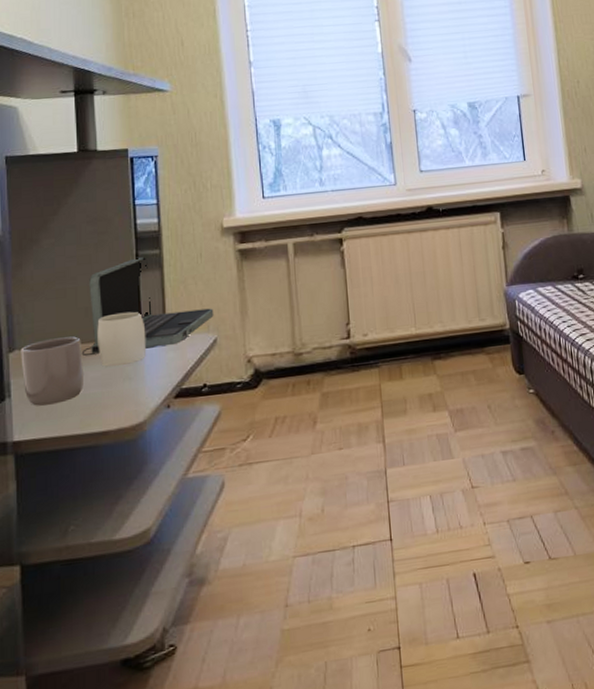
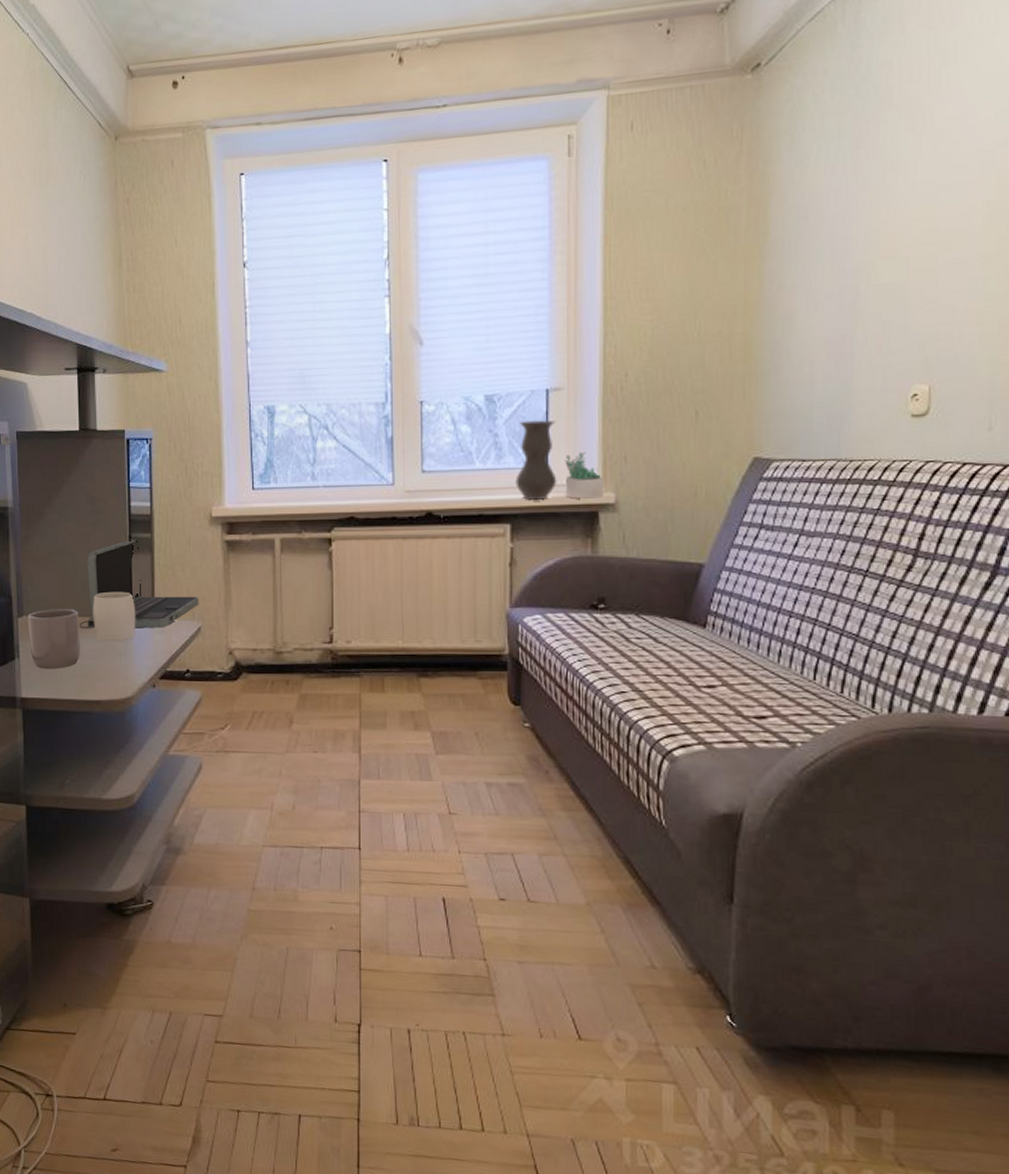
vase: none [498,121,534,190] -> present [515,420,557,500]
succulent plant: none [538,147,572,187] -> present [565,452,606,499]

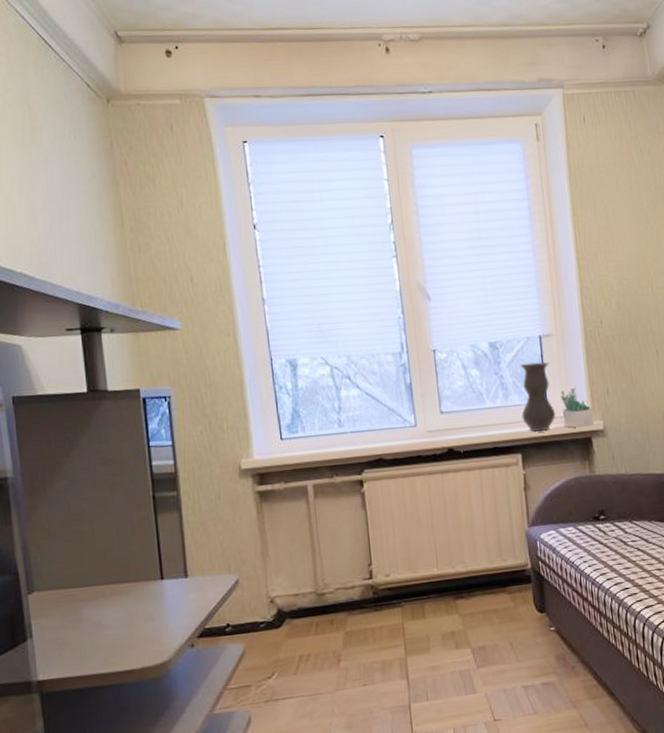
mug: present [28,609,81,669] -> none [40,578,107,647]
laptop: present [79,539,199,629] -> none [102,498,235,597]
mug: present [92,591,136,642] -> none [116,553,168,608]

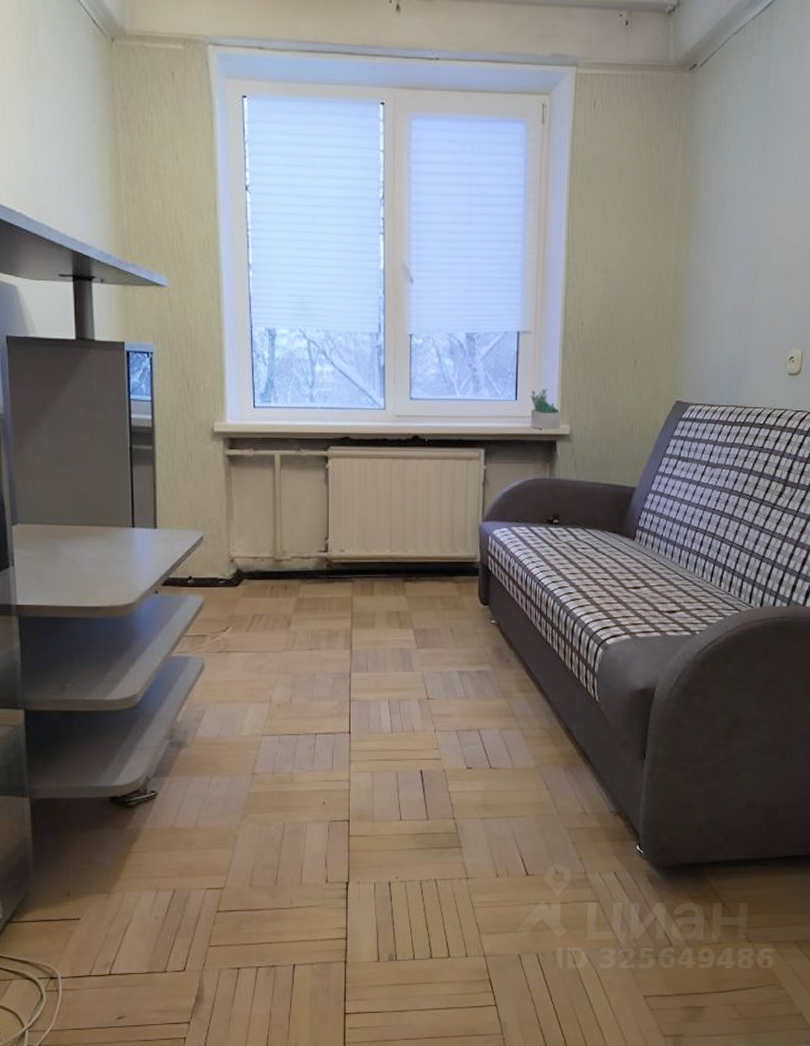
vase: present [520,362,556,432] -> none [489,358,524,429]

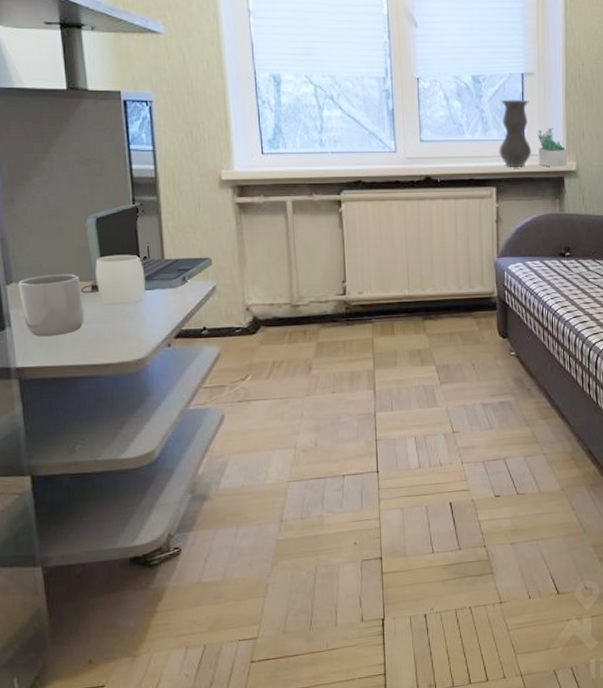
mug: none [23,517,81,577] -> present [18,274,85,337]
laptop: none [78,450,201,538] -> present [80,202,213,293]
mug: none [91,501,138,551] -> present [95,254,146,306]
vase: none [489,358,524,429] -> present [499,99,532,167]

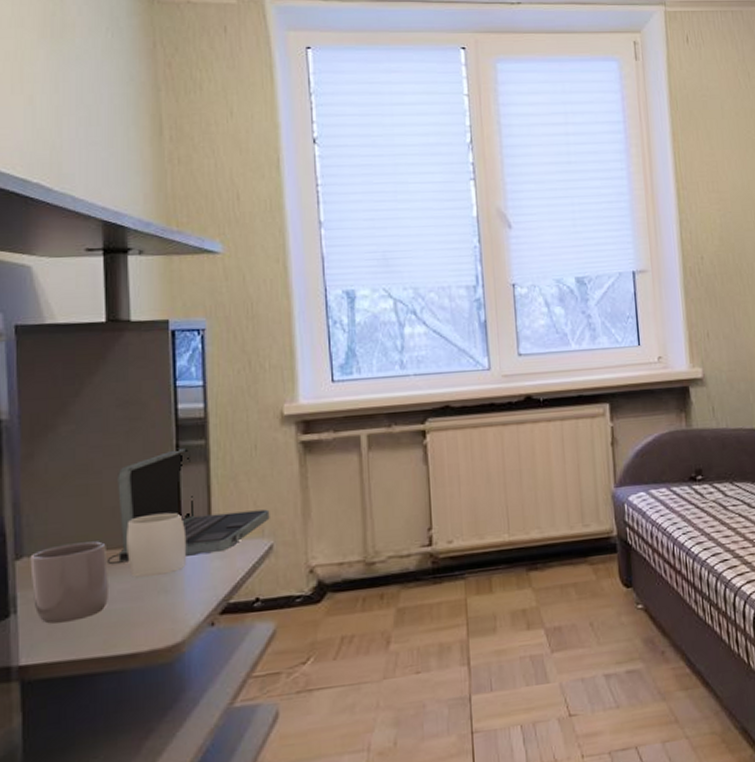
vase: present [499,99,532,167] -> none [610,300,650,379]
succulent plant: present [537,128,569,167] -> none [655,331,693,376]

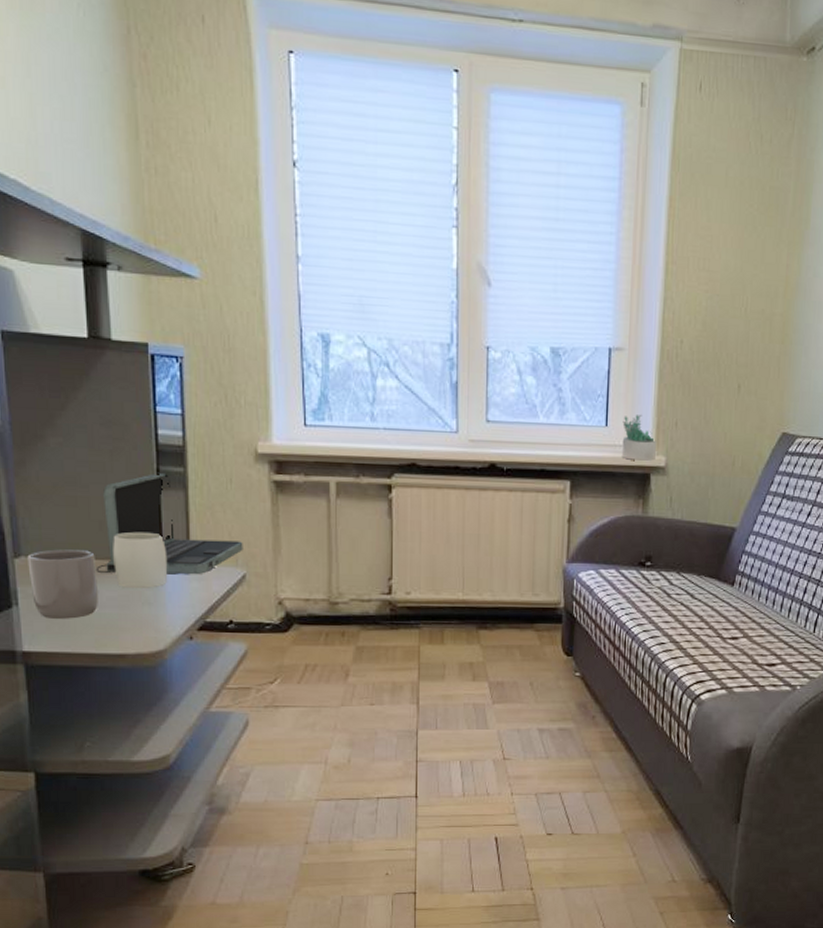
succulent plant: none [655,331,693,376] -> present [621,415,659,461]

